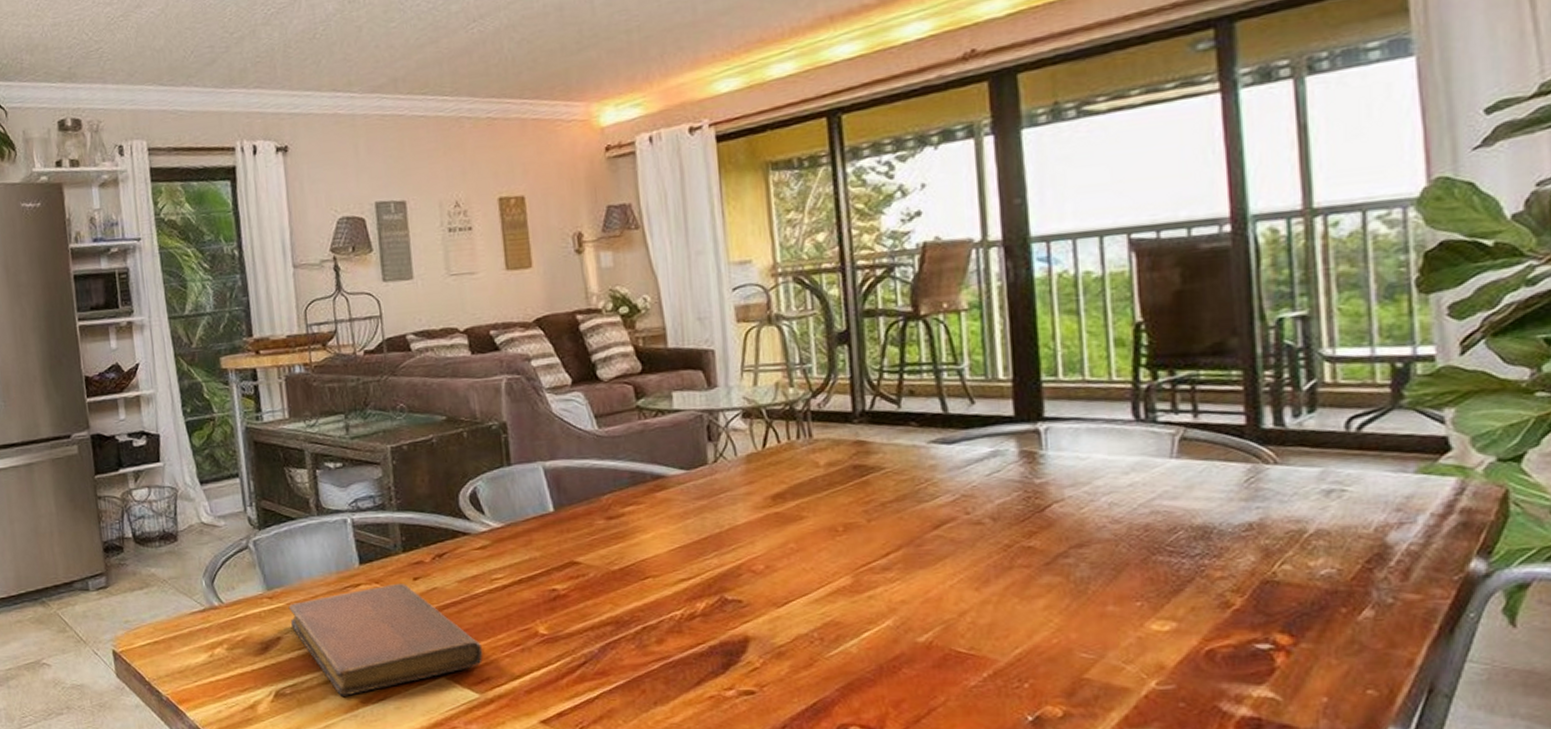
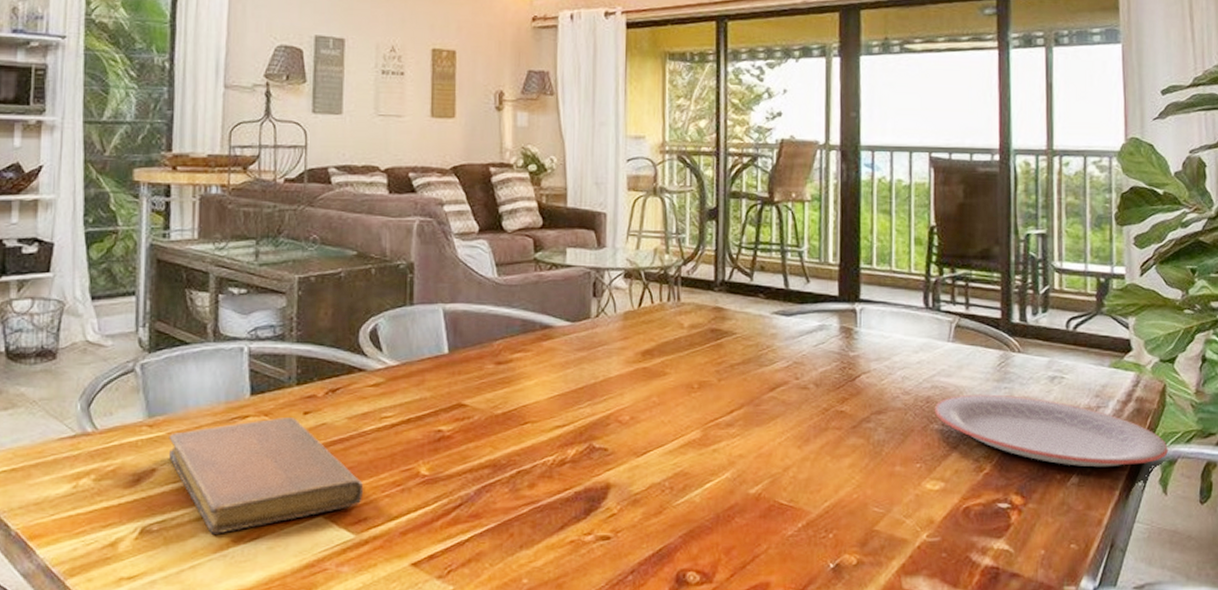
plate: none [1156,516,1515,597] -> present [934,394,1168,468]

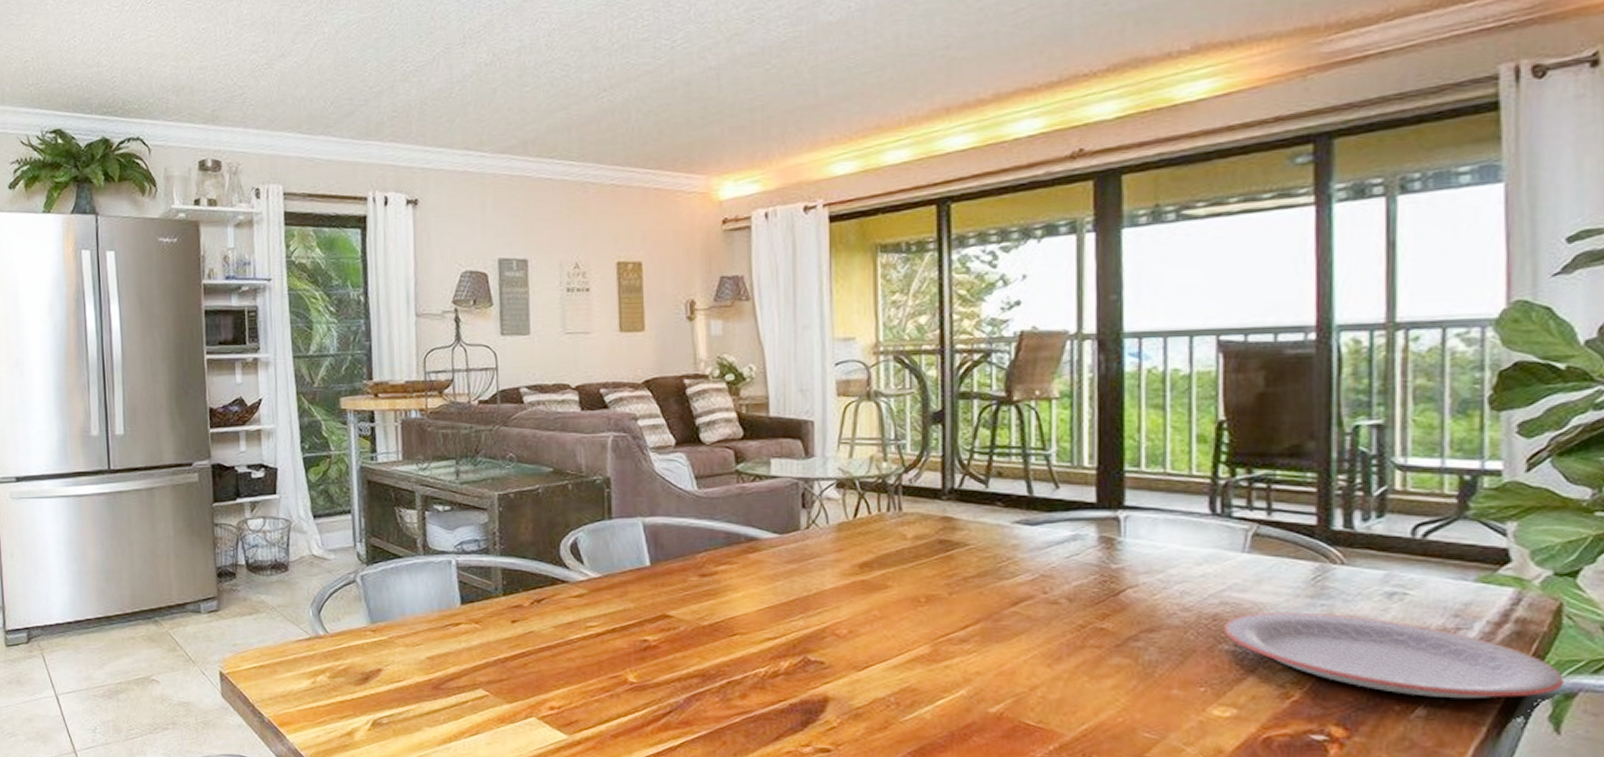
notebook: present [168,418,364,535] -> none [390,625,574,729]

